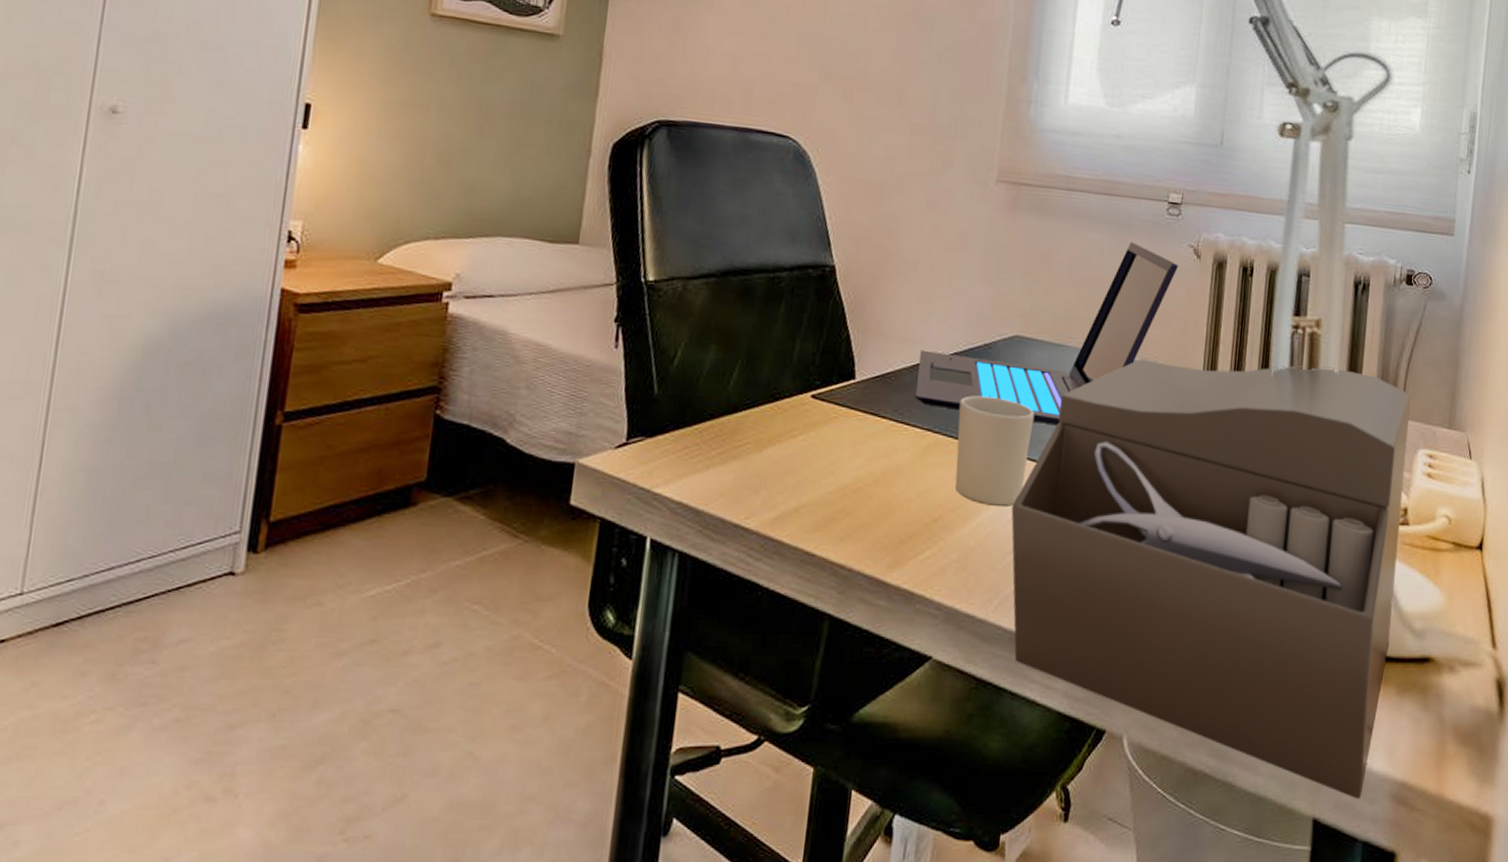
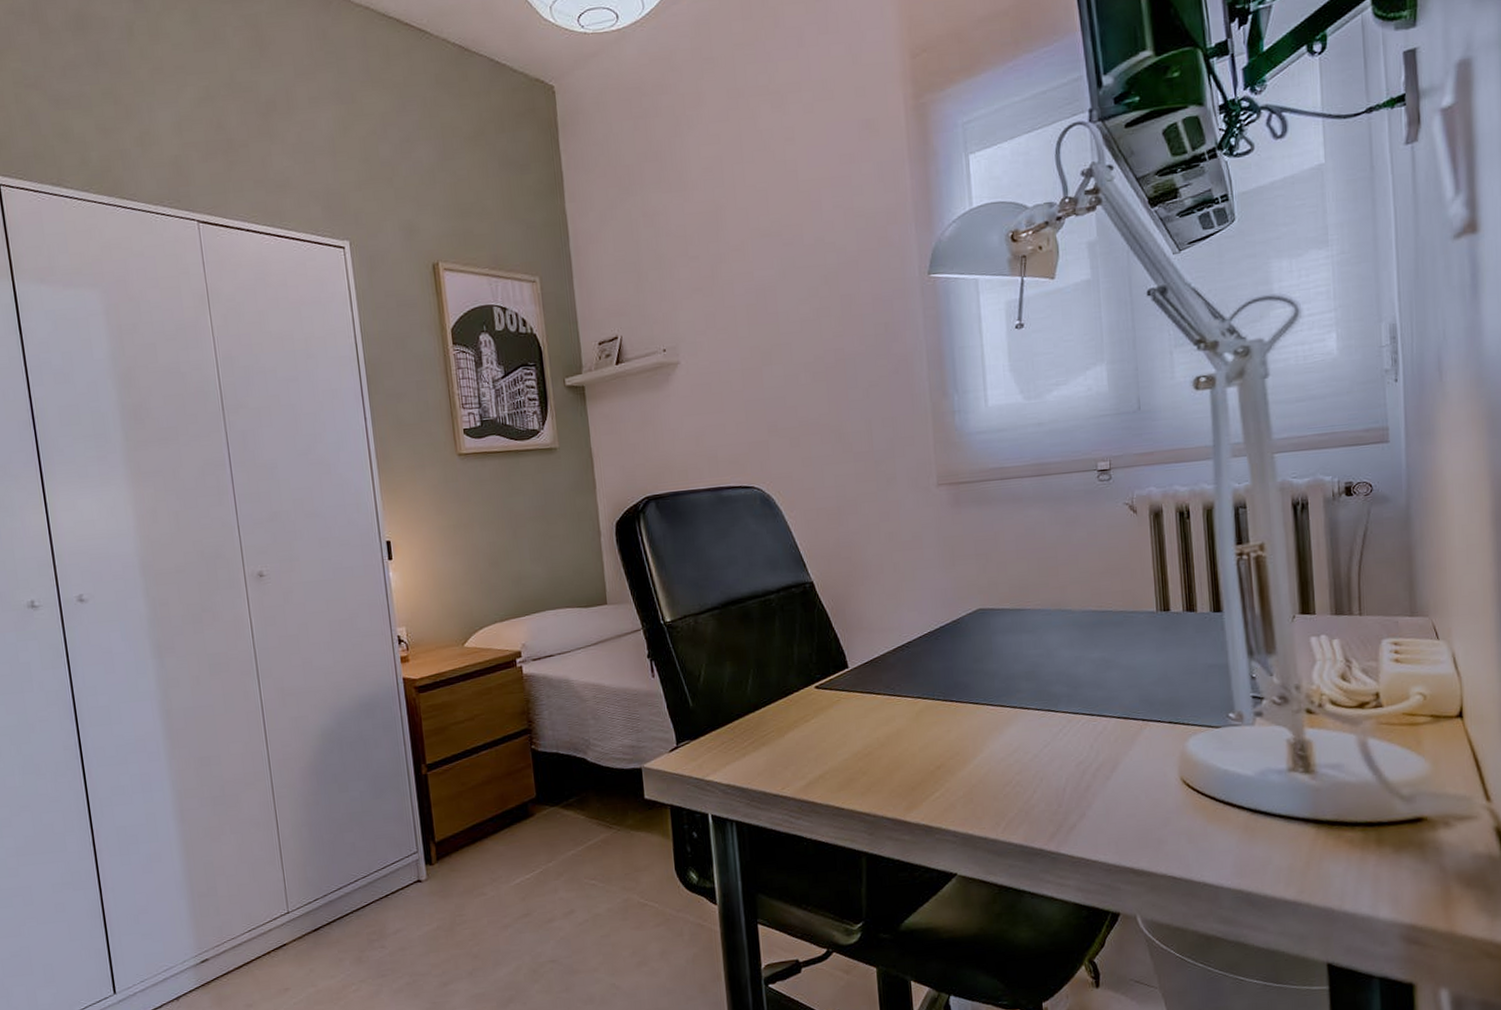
laptop: present [914,241,1179,426] -> none [898,511,1117,678]
mug: present [954,395,1035,507] -> none [940,661,1010,749]
sewing box: present [1011,359,1411,799] -> none [1002,582,1379,944]

